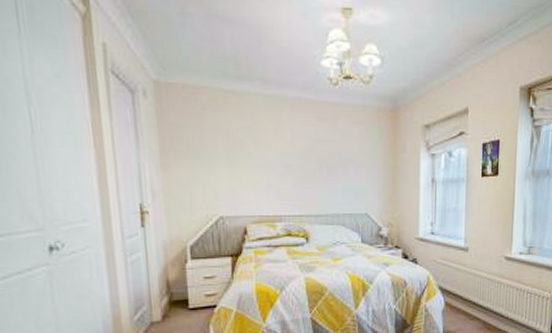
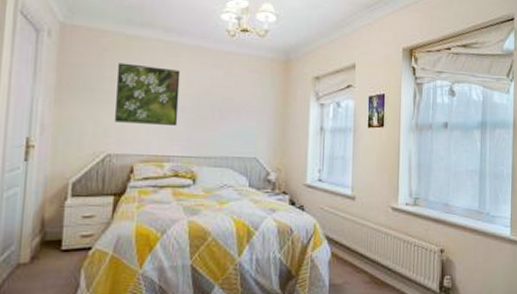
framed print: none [218,121,286,184] -> present [115,62,181,125]

